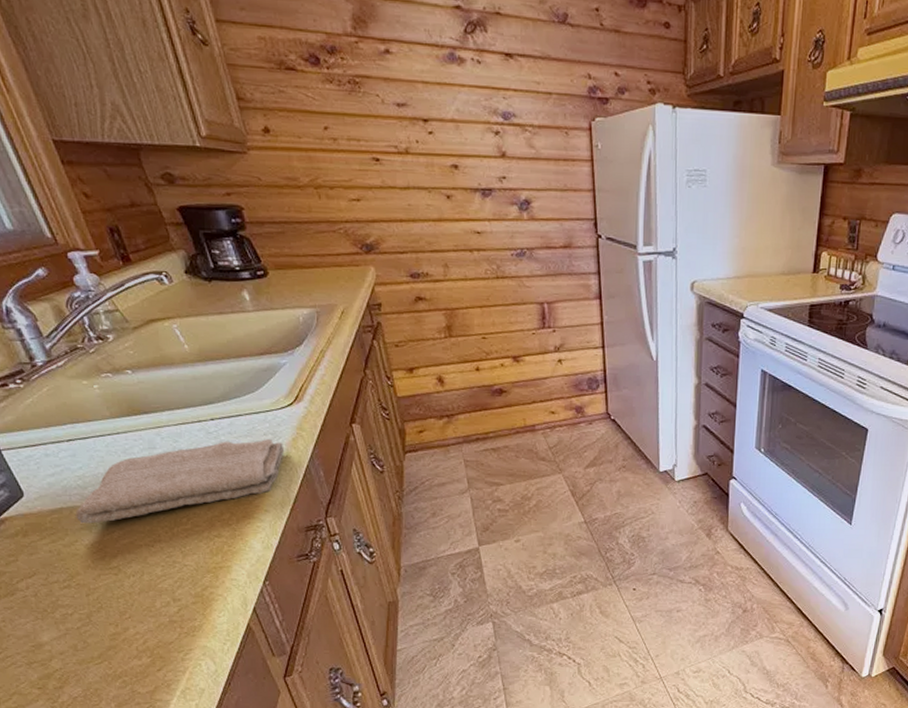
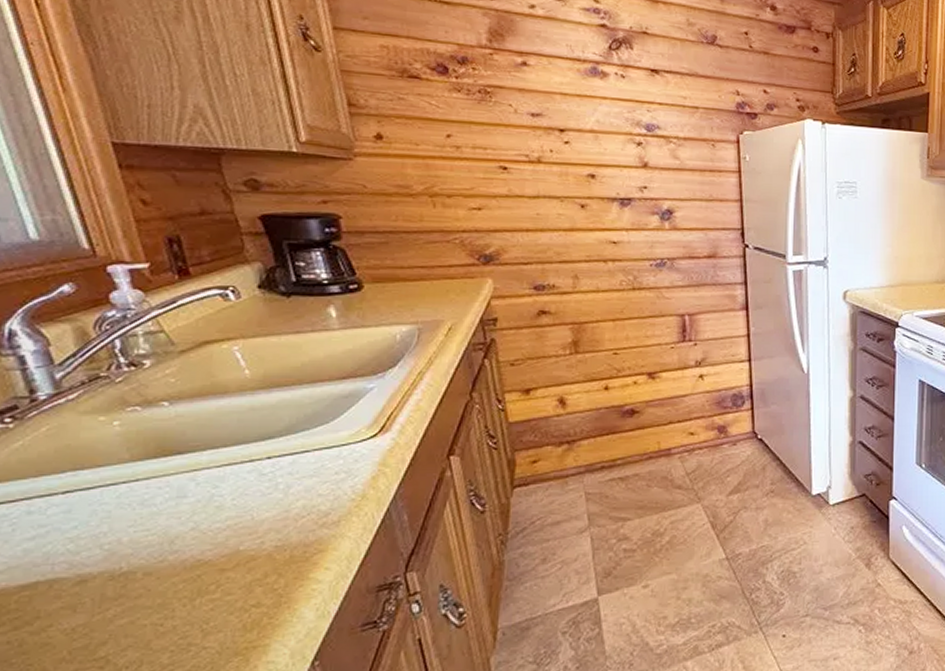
washcloth: present [75,439,285,524] -> none [56,479,360,602]

